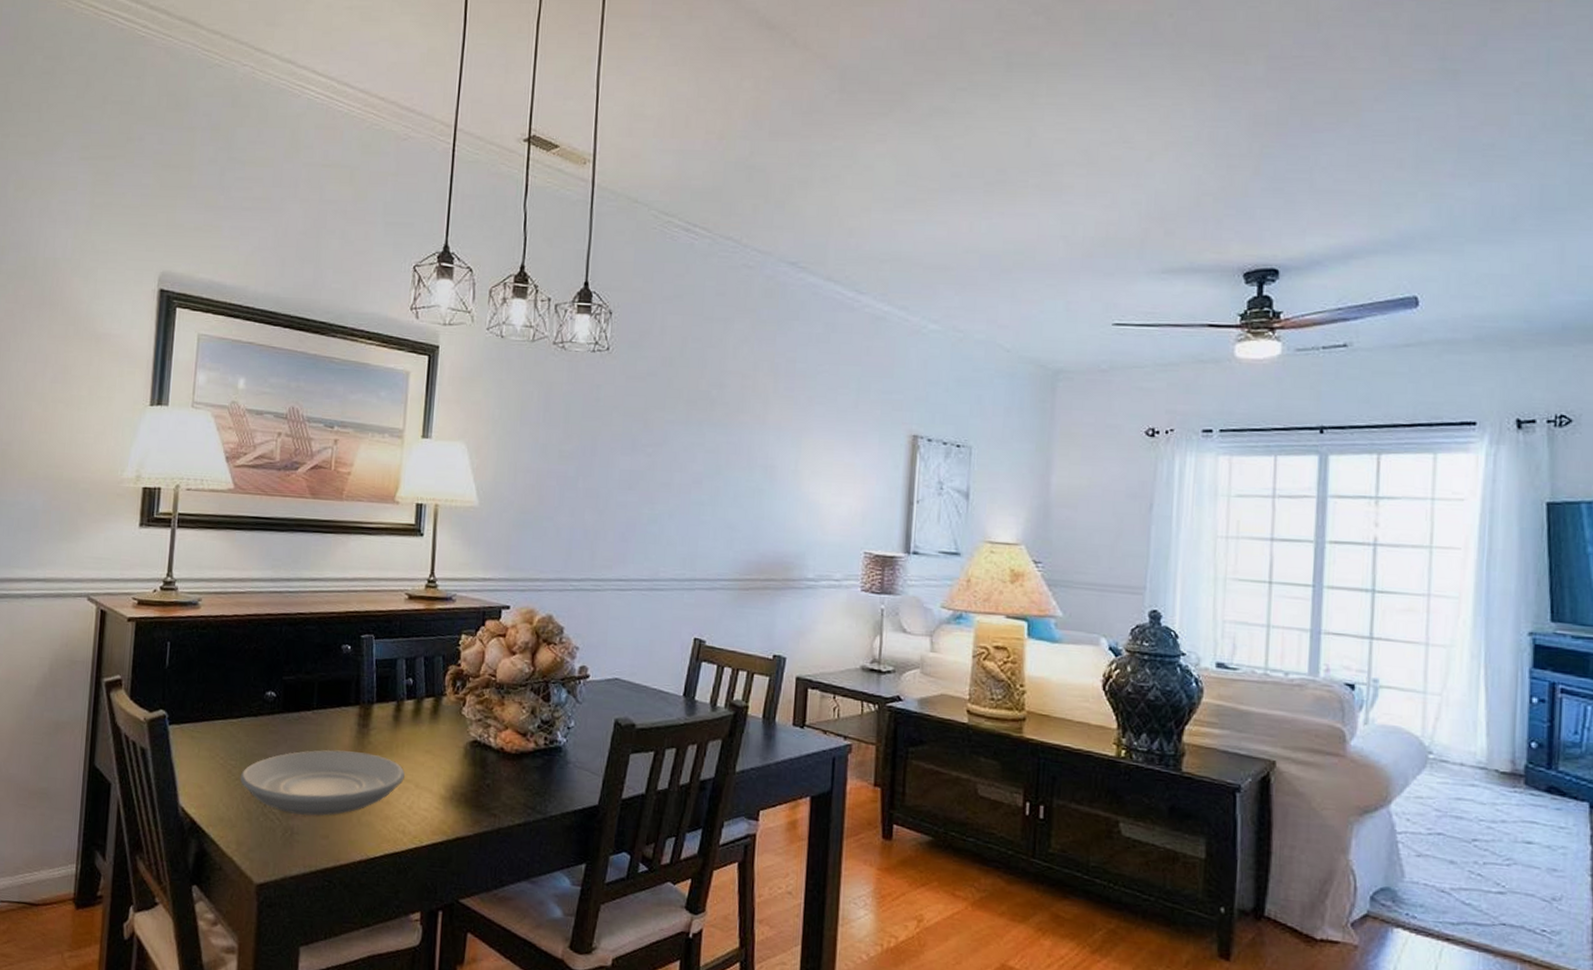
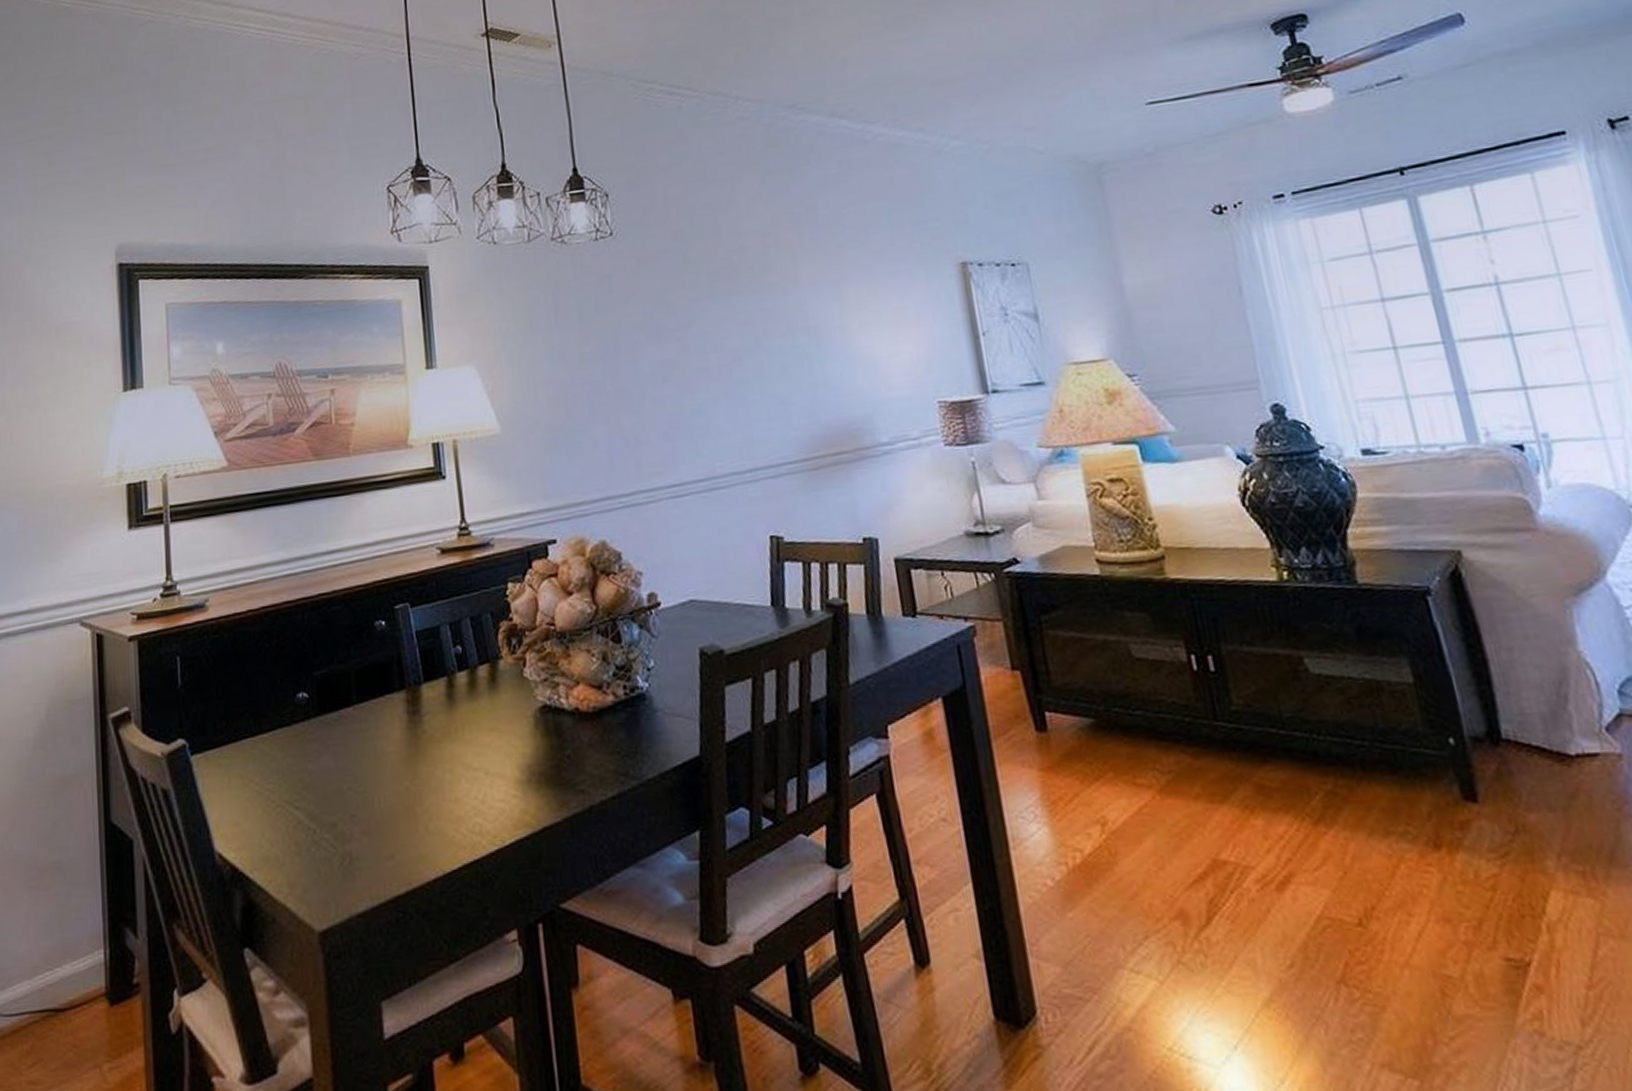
plate: present [240,749,405,816] -> none [281,744,471,836]

